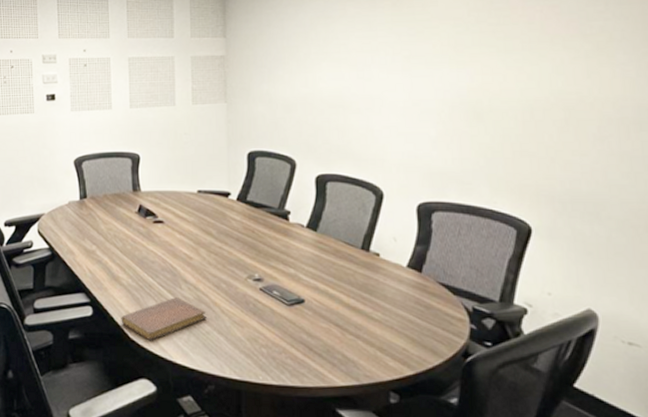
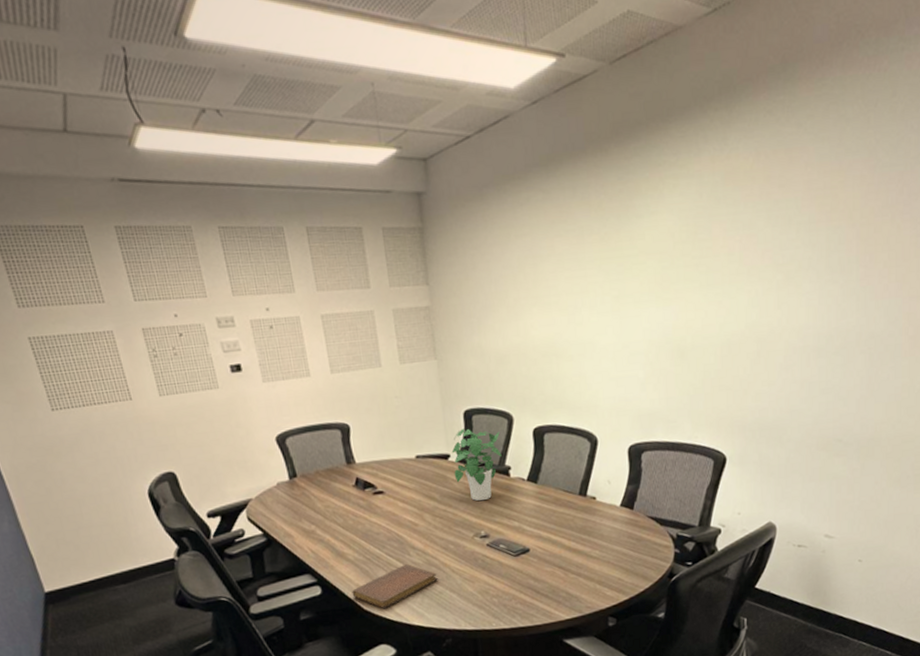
potted plant: none [232,169,282,243] -> present [451,428,502,501]

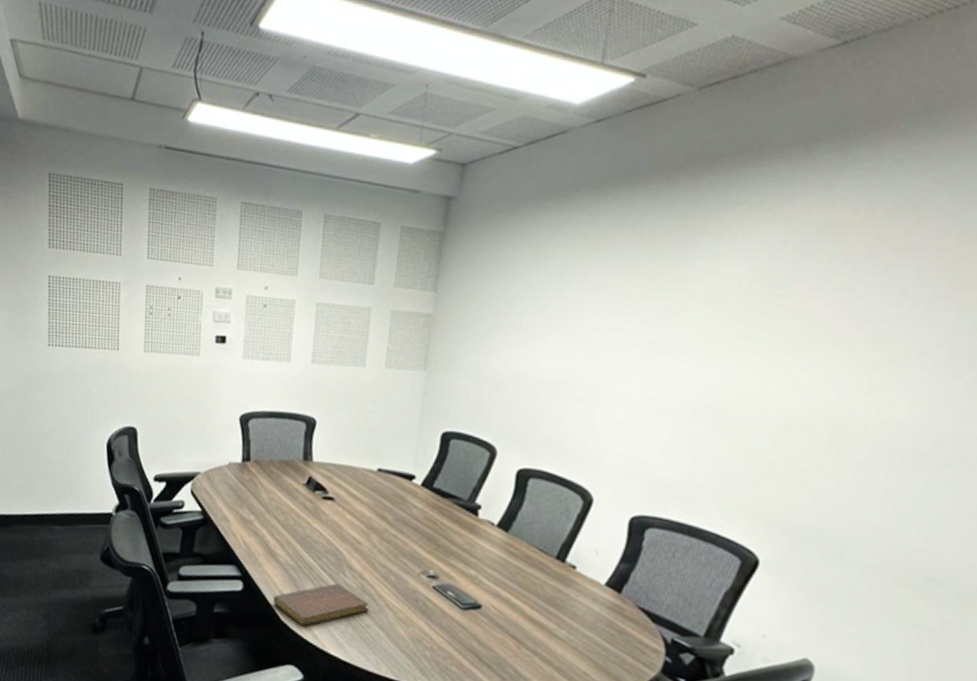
potted plant: present [451,428,502,501] -> none [414,451,477,537]

